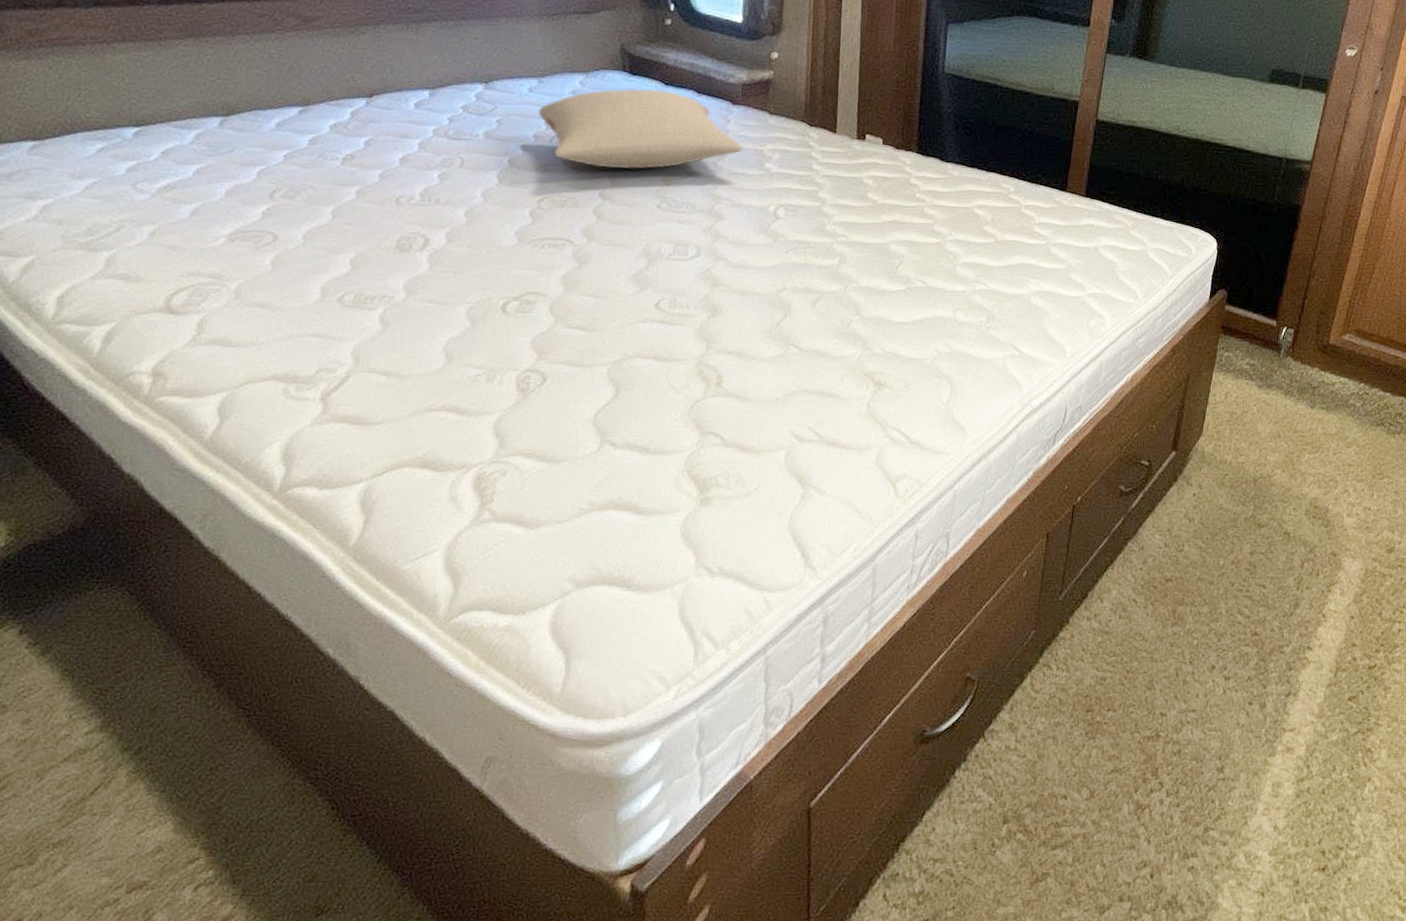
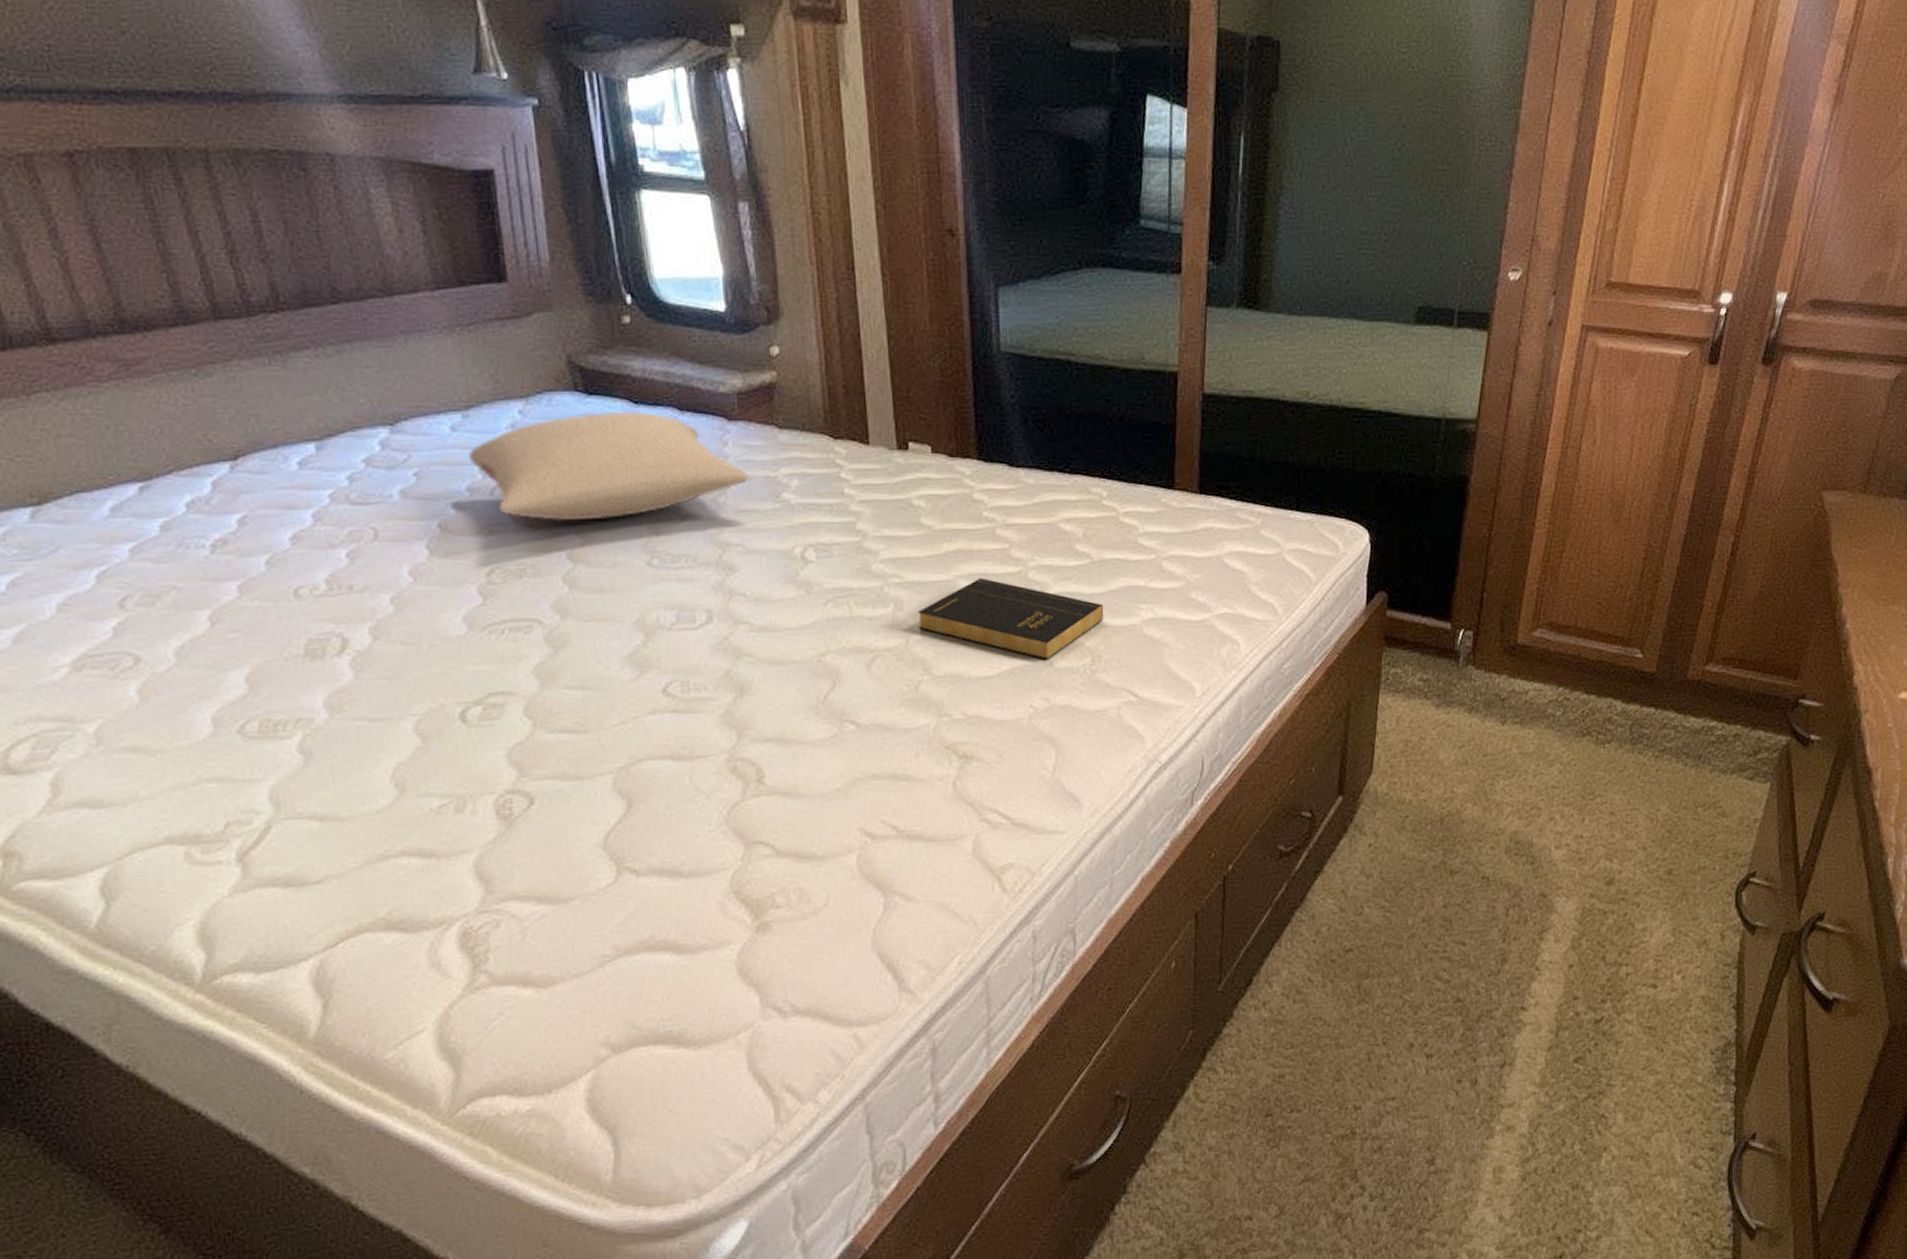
book: none [856,244,1002,314] -> present [918,577,1104,659]

